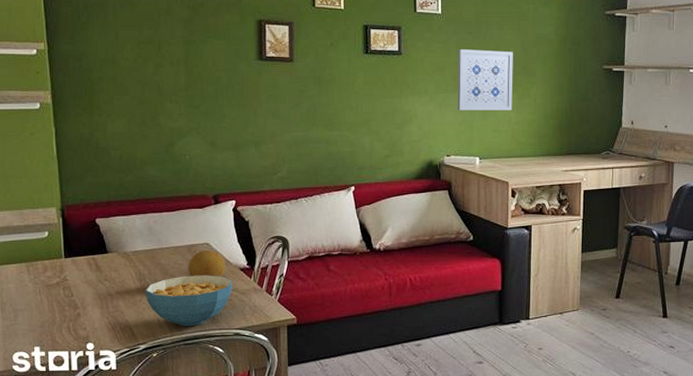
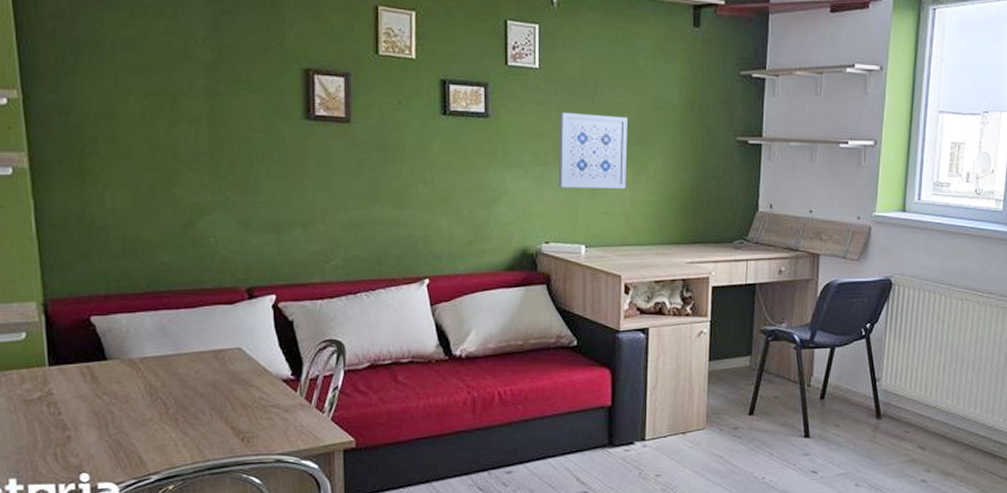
cereal bowl: present [145,275,233,327] -> none [157,388,274,452]
fruit: present [188,250,226,277] -> none [214,357,264,390]

